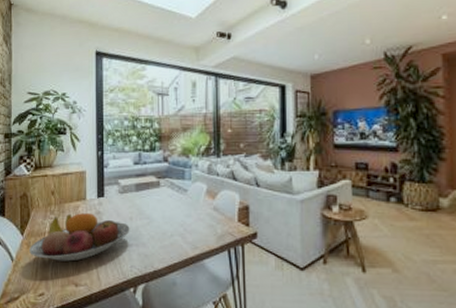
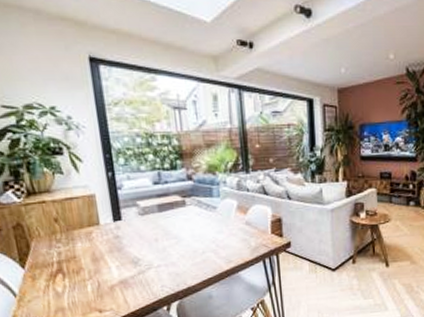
fruit bowl: present [29,213,130,262] -> none [35,238,157,291]

